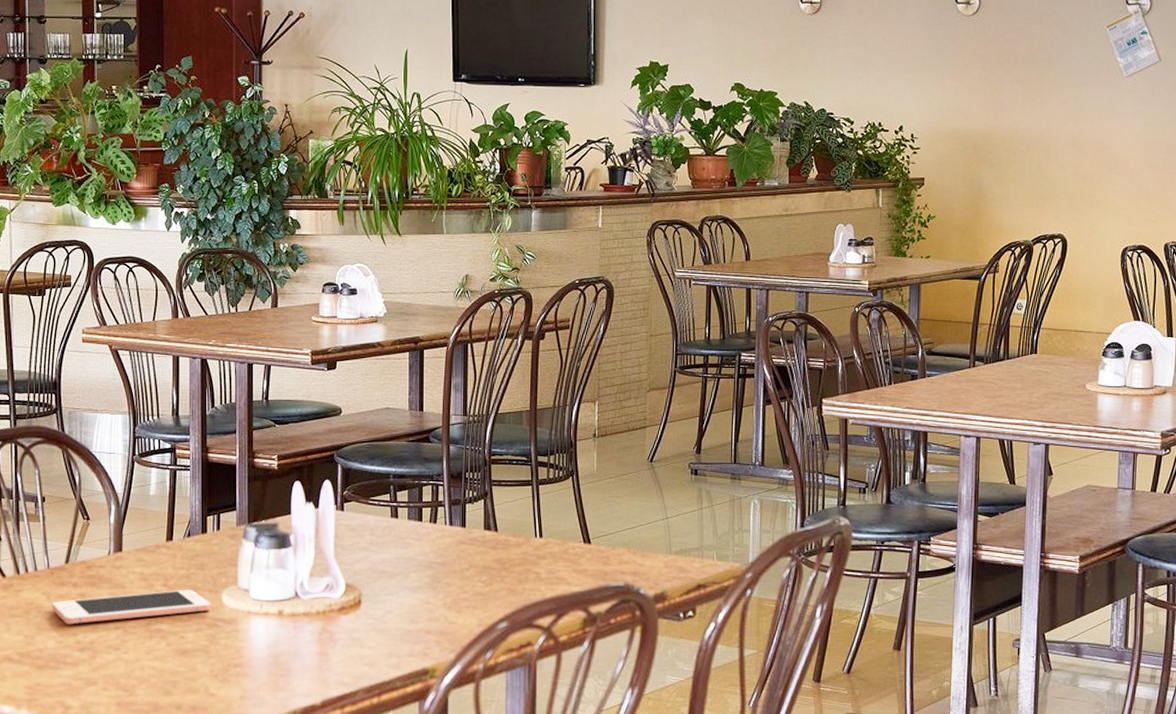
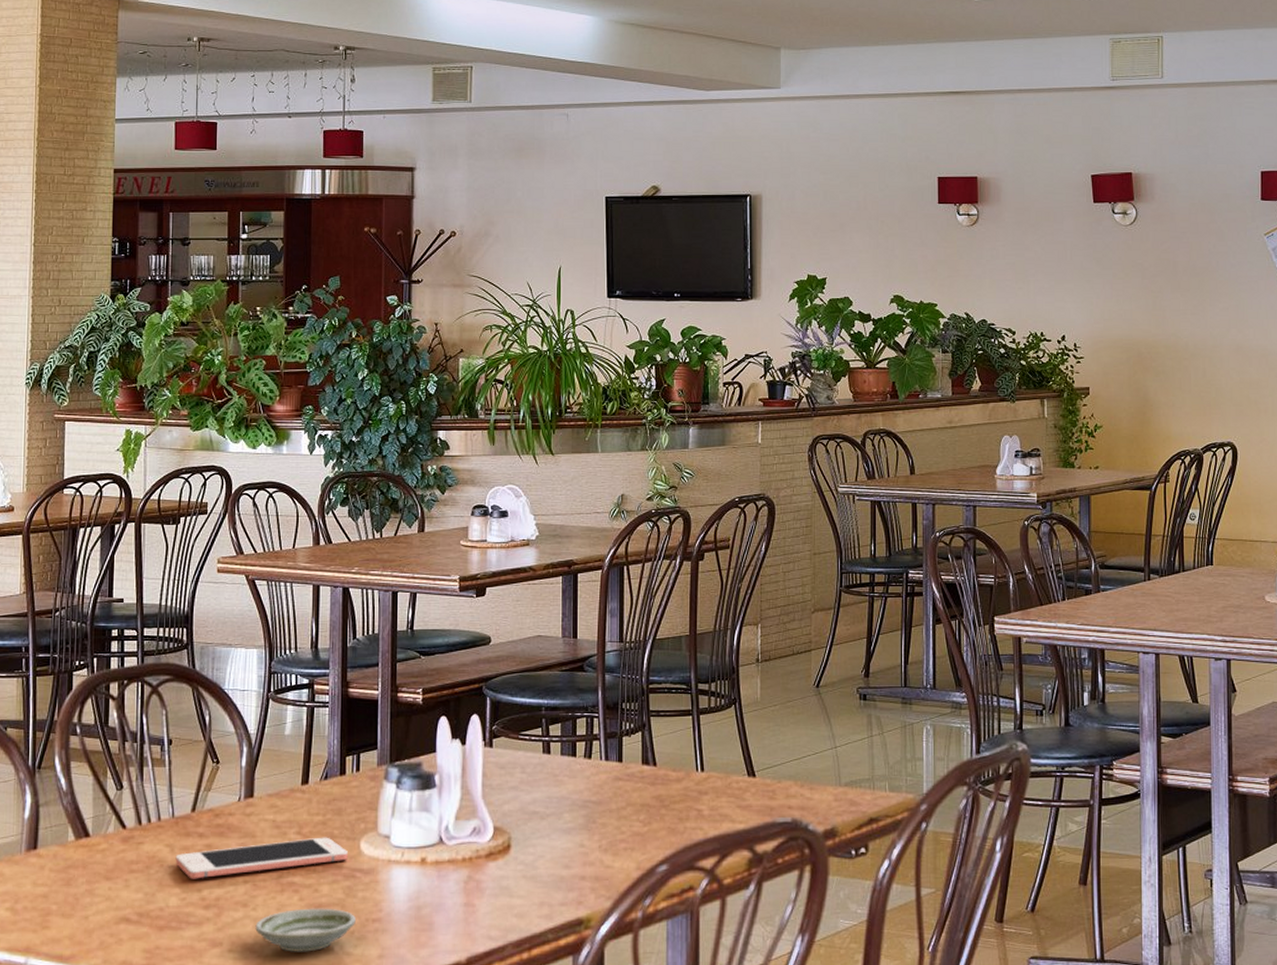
saucer: none [127,653,219,692] -> present [255,908,356,952]

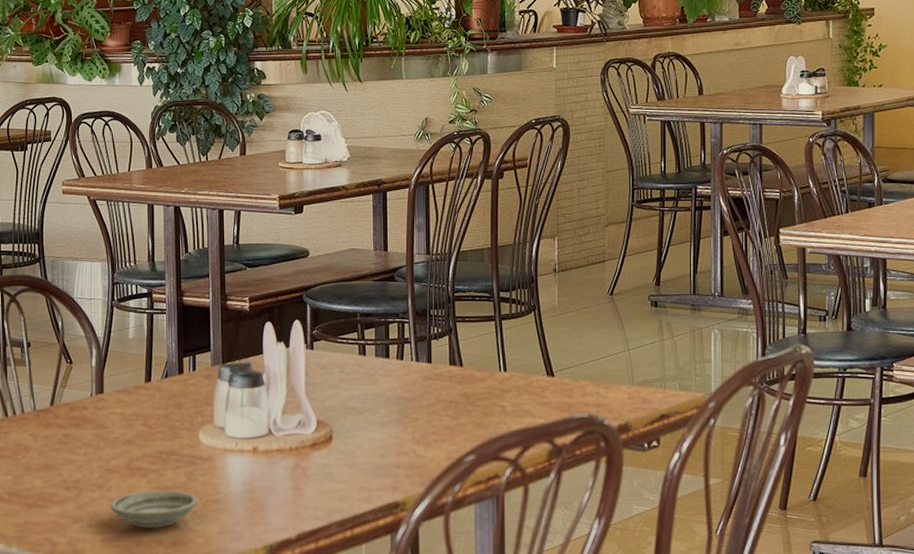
cell phone: present [175,837,348,879] -> none [38,428,188,464]

